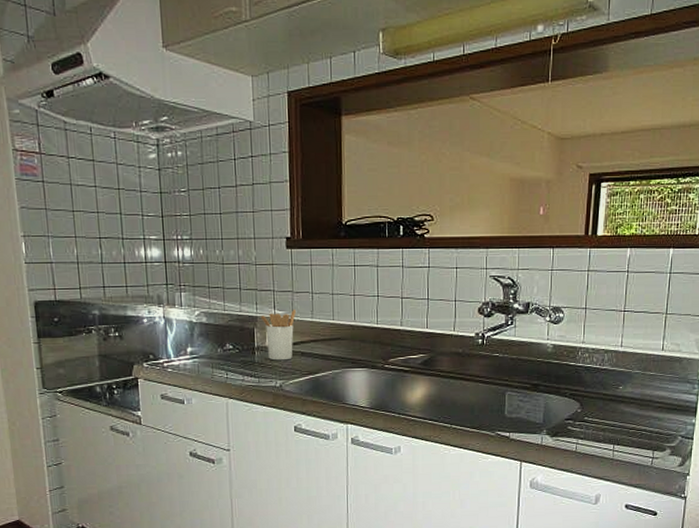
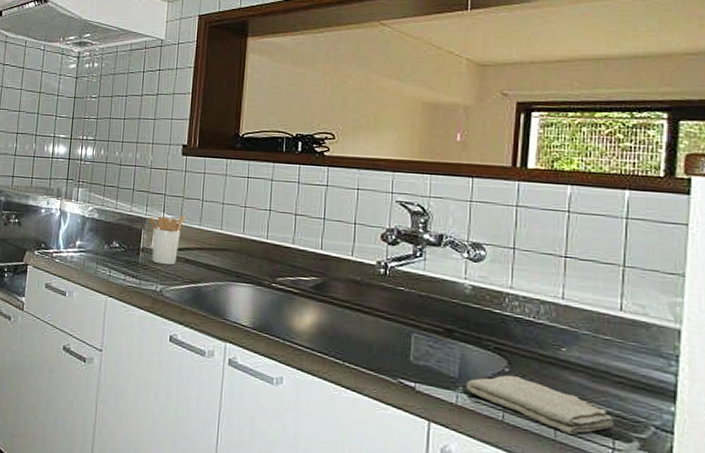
washcloth: none [549,414,654,452] -> present [467,375,613,435]

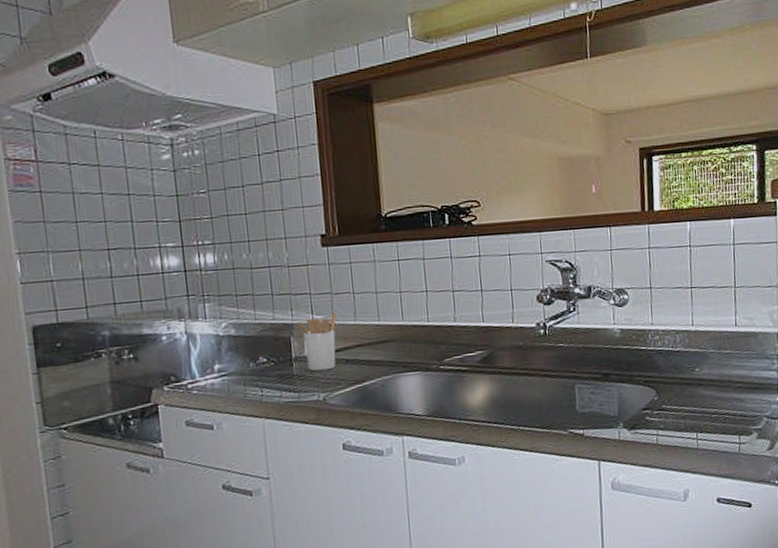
washcloth: present [467,375,613,435] -> none [625,401,738,441]

